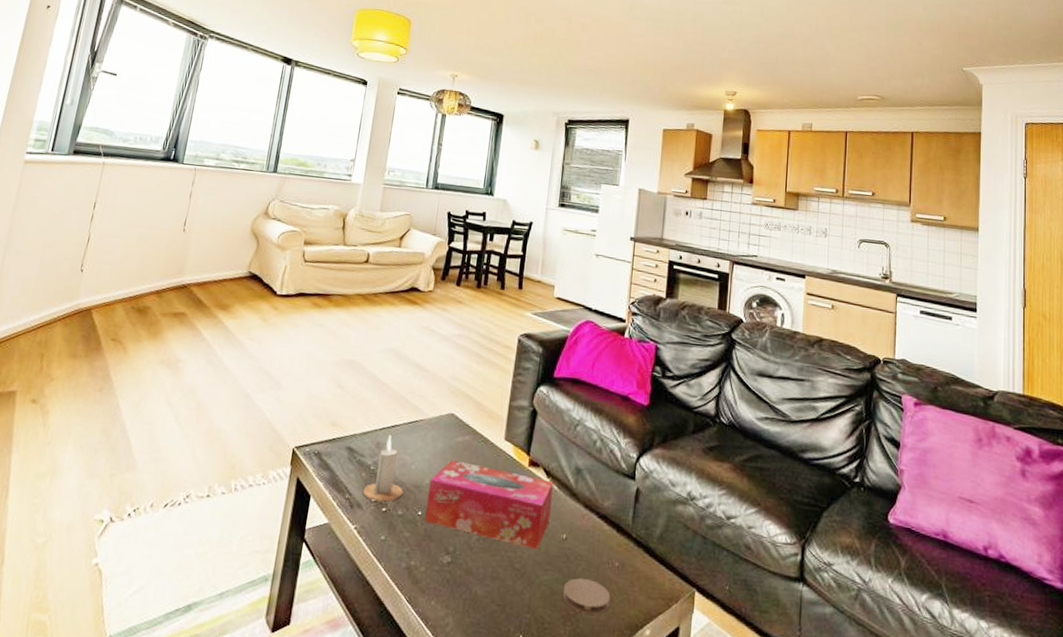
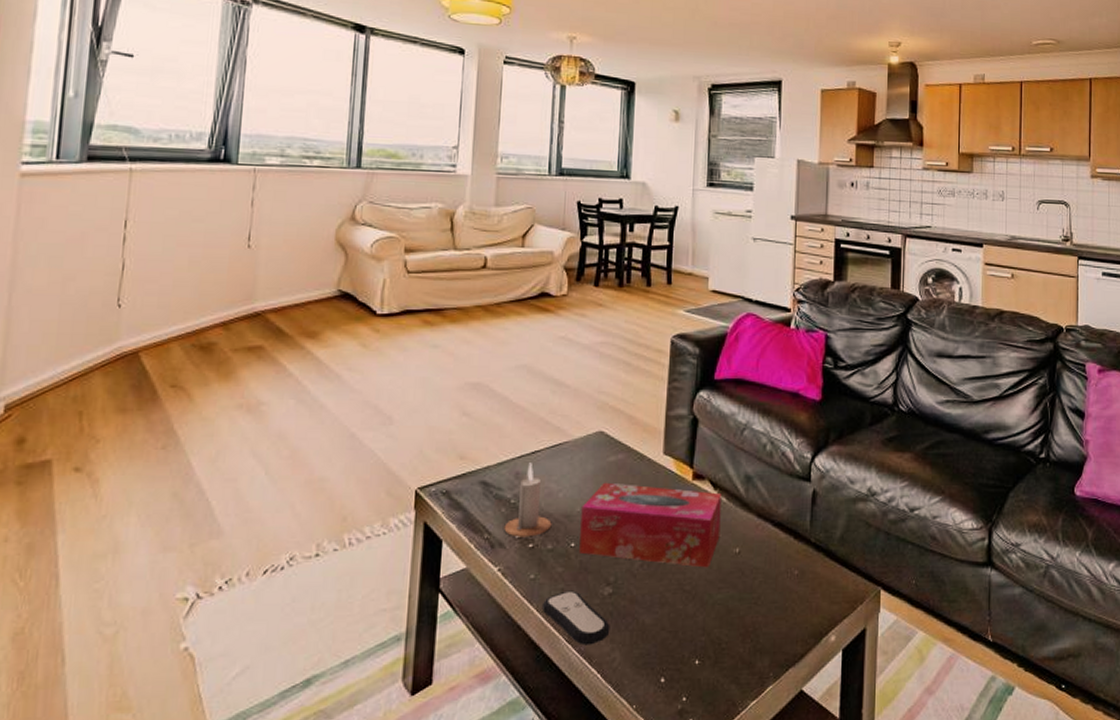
remote control: none [388,554,447,608] -> present [541,590,610,646]
coaster: present [562,578,611,615] -> none [739,592,792,628]

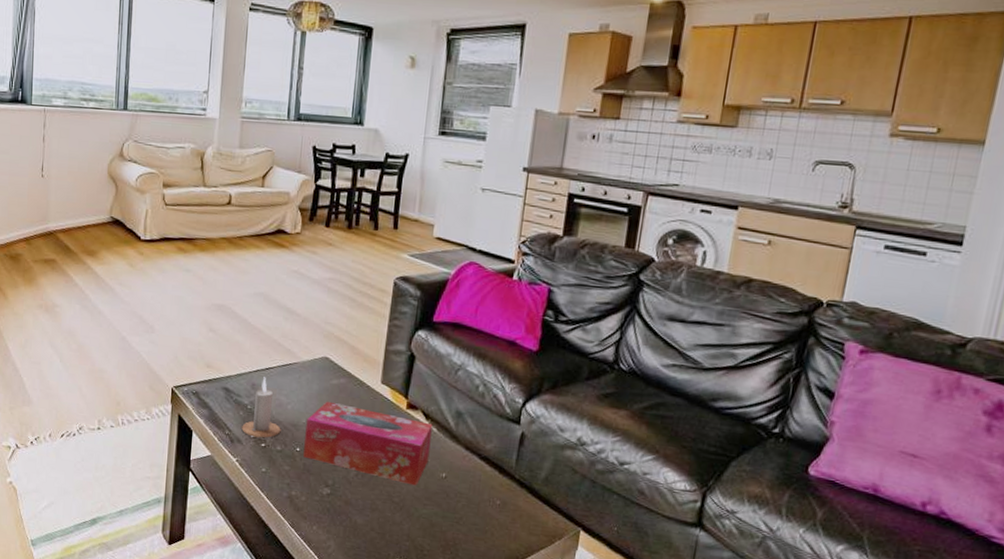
remote control: present [541,590,610,646] -> none [271,485,327,532]

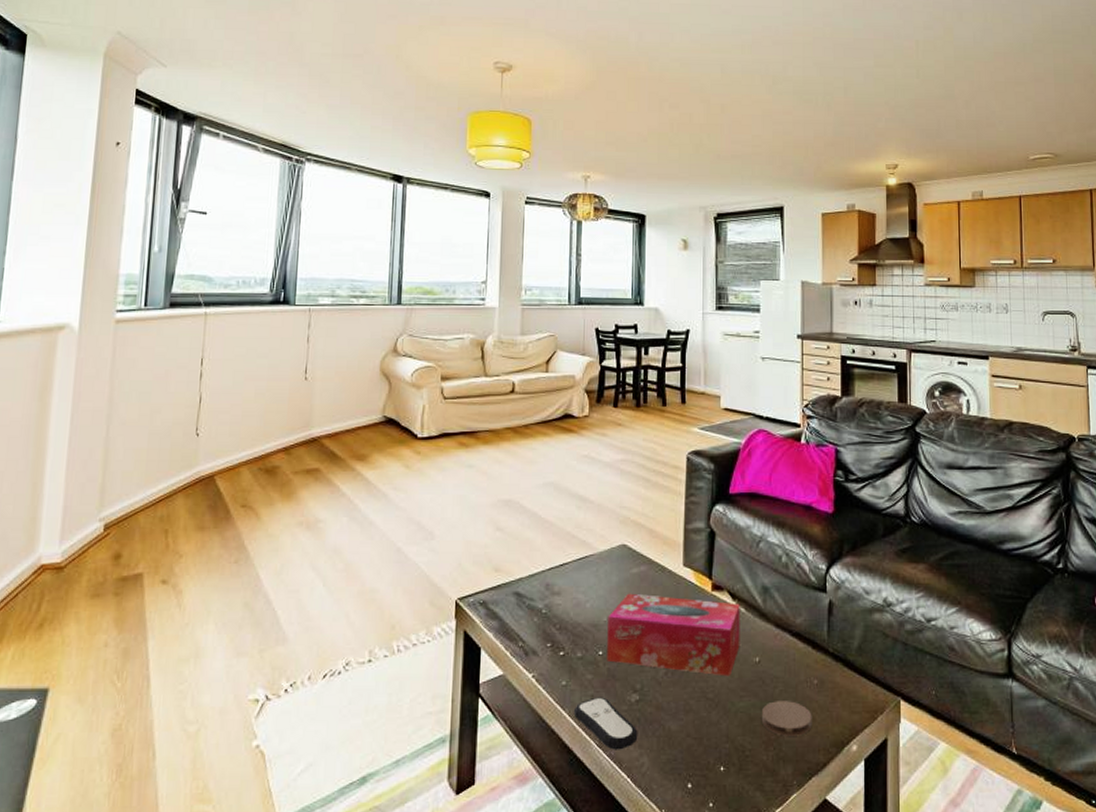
candle: present [242,377,281,438] -> none [537,575,581,646]
remote control: none [271,485,327,532] -> present [573,697,638,750]
coaster: none [441,513,491,546] -> present [761,701,812,736]

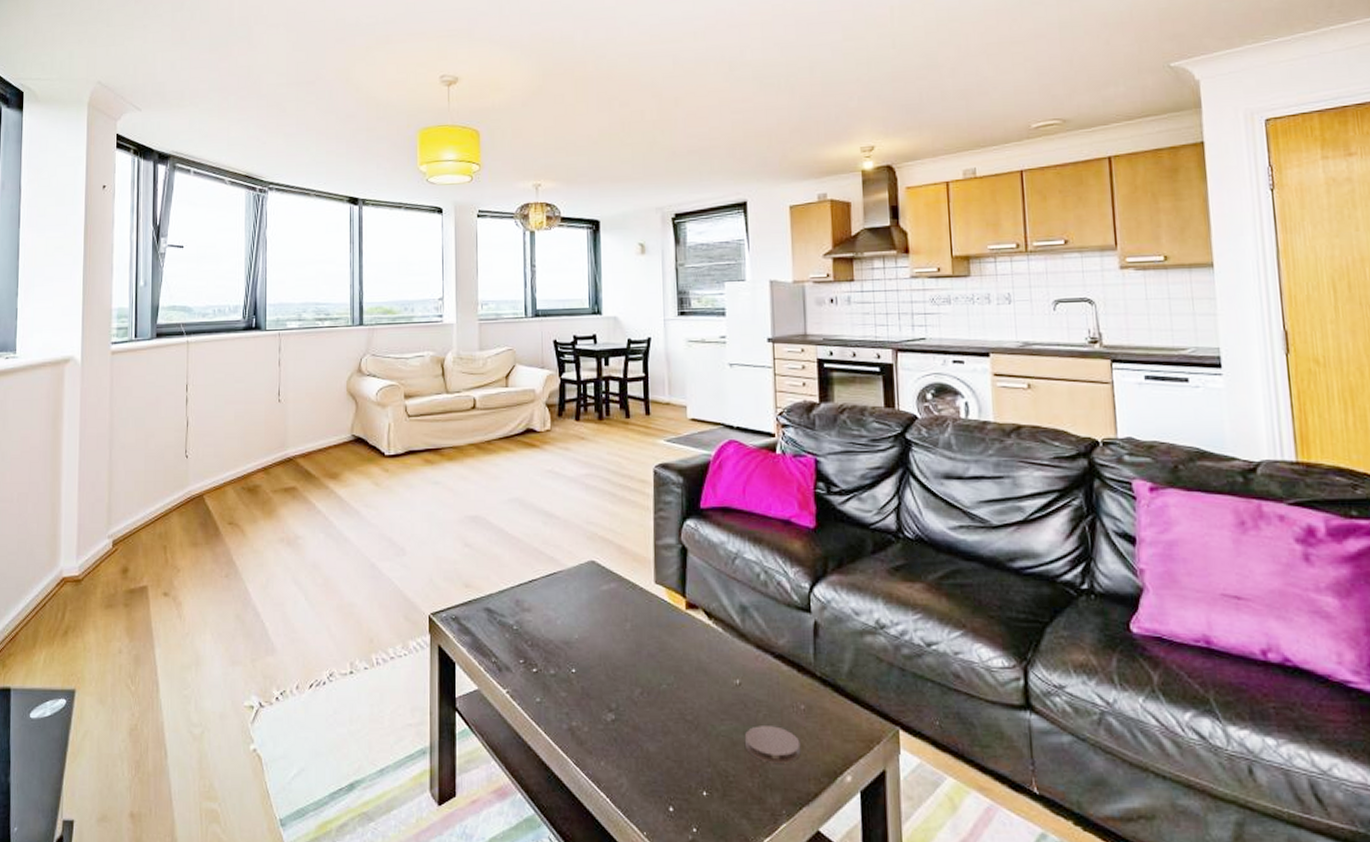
remote control: present [573,697,638,750] -> none [549,715,616,770]
tissue box: present [607,593,740,677] -> none [579,610,719,699]

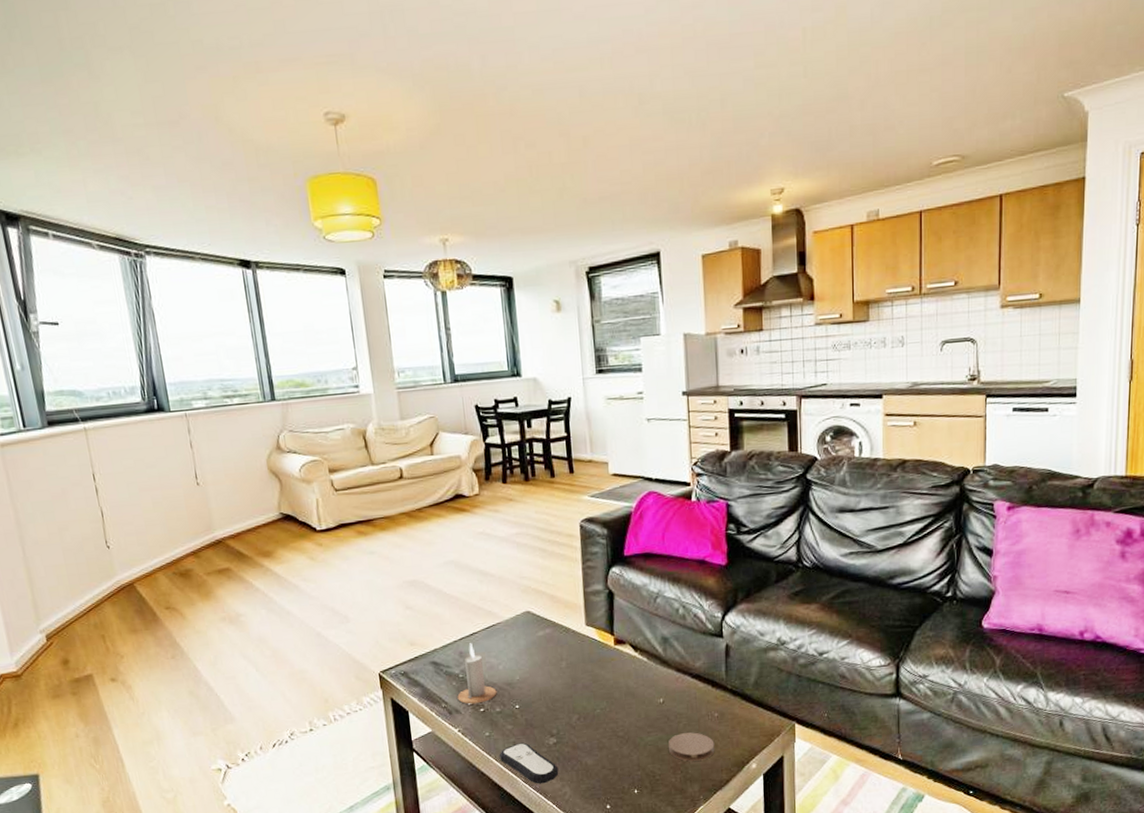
candle: none [509,591,553,662] -> present [457,643,497,704]
remote control: none [549,715,616,770] -> present [499,742,559,784]

